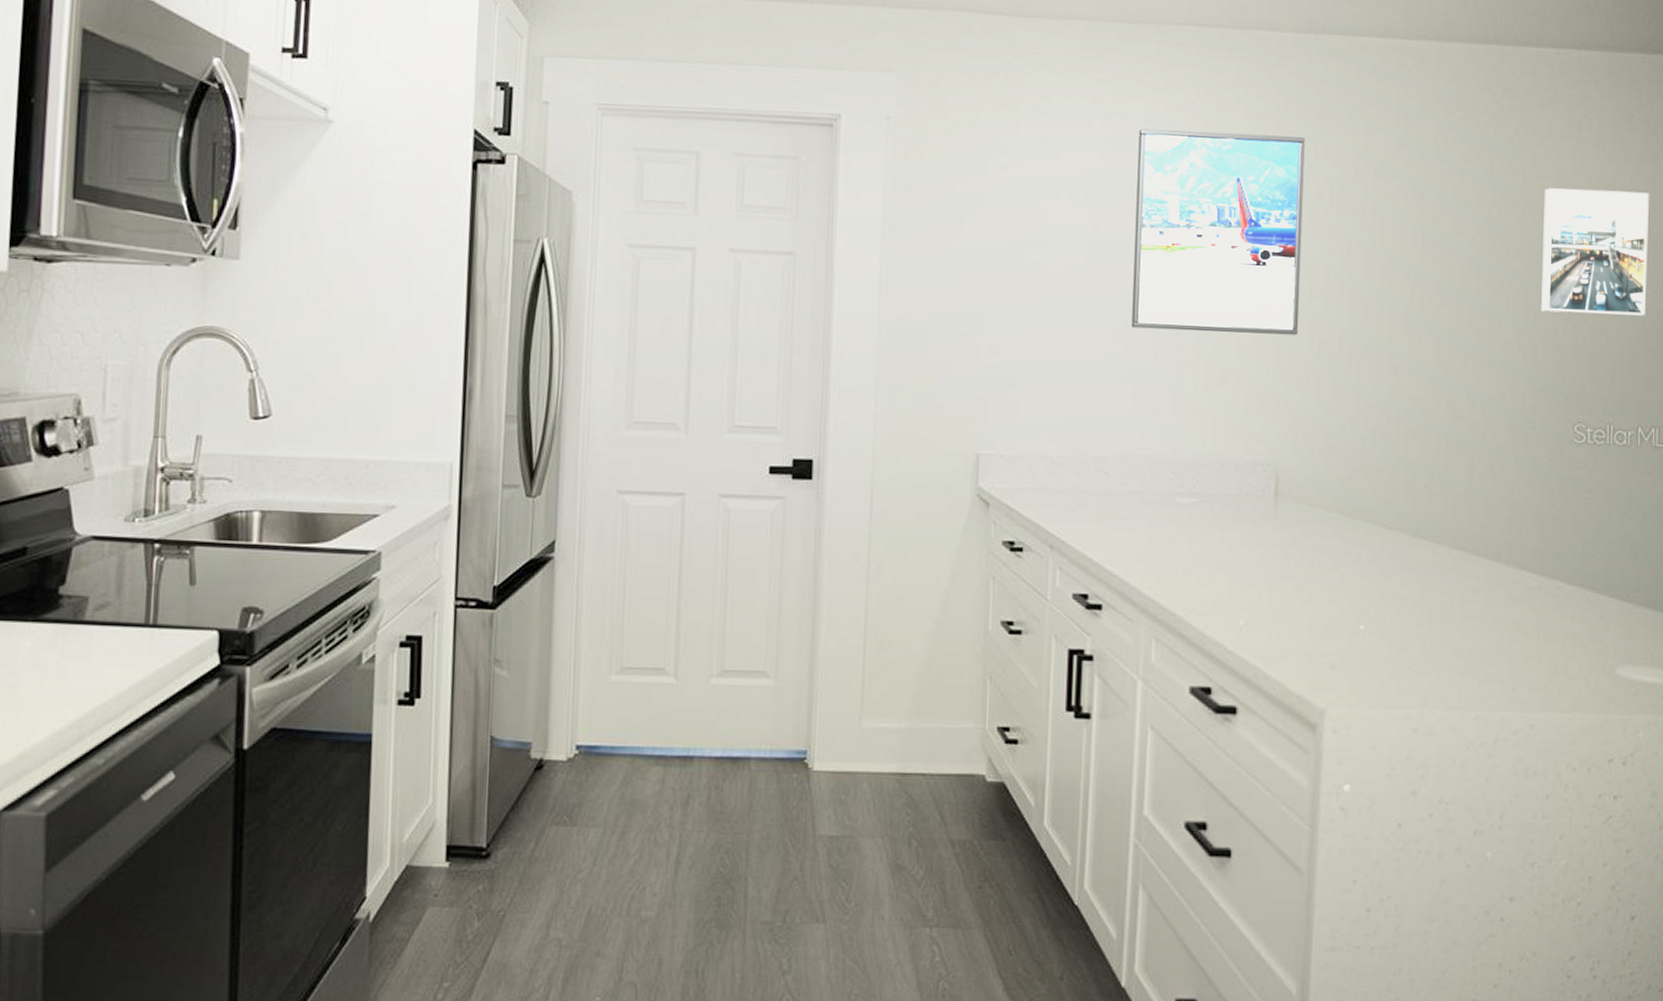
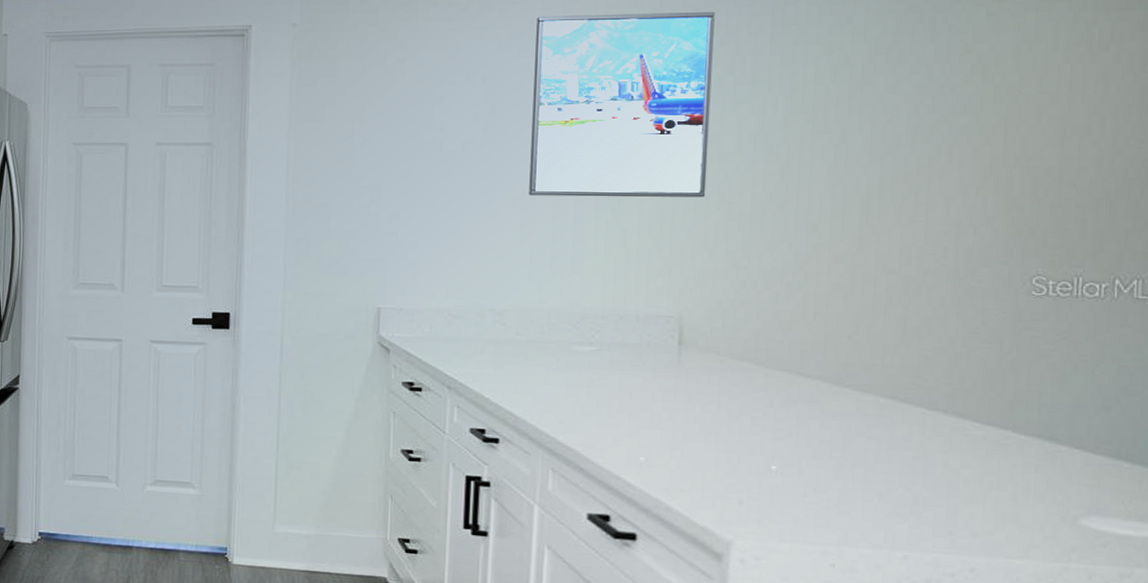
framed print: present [1541,188,1649,316] -> none [993,39,1137,167]

